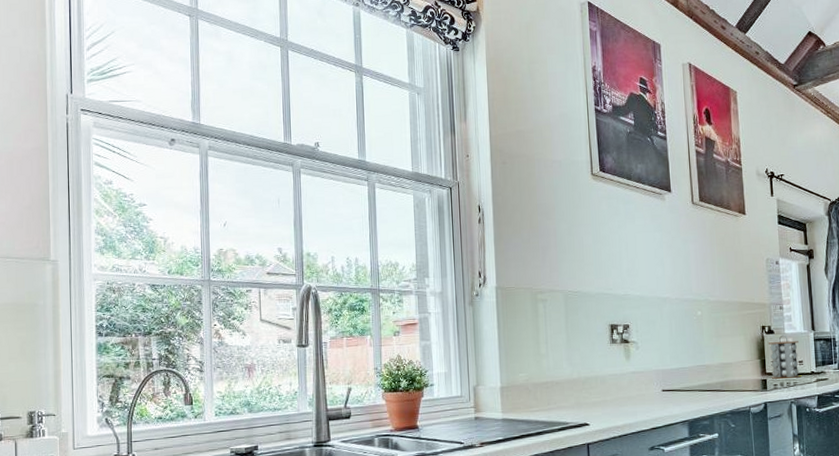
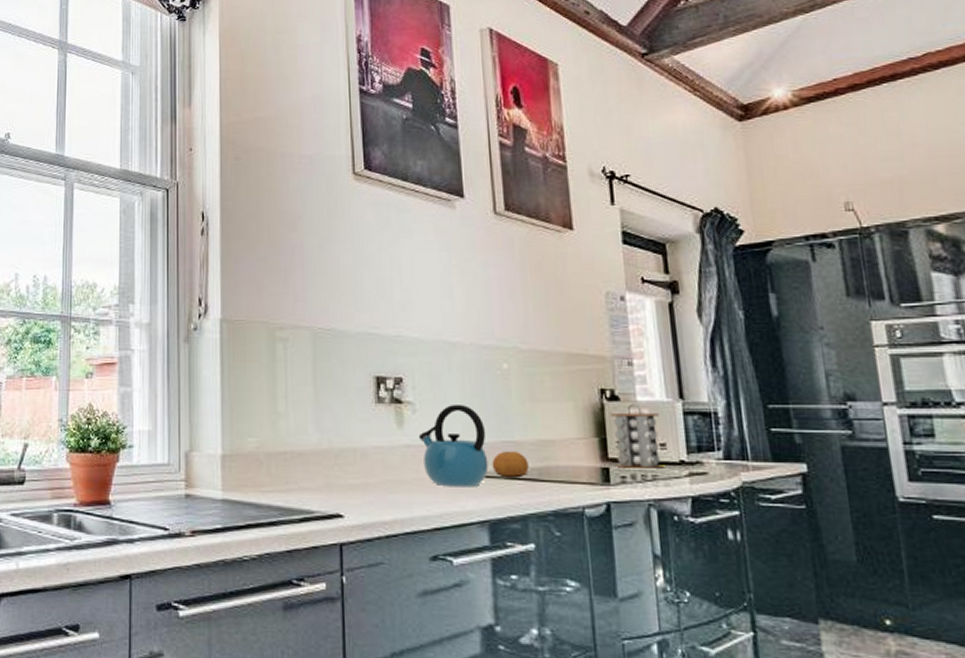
kettle: none [641,341,688,399] -> present [419,404,489,487]
fruit: none [690,371,715,391] -> present [491,450,529,478]

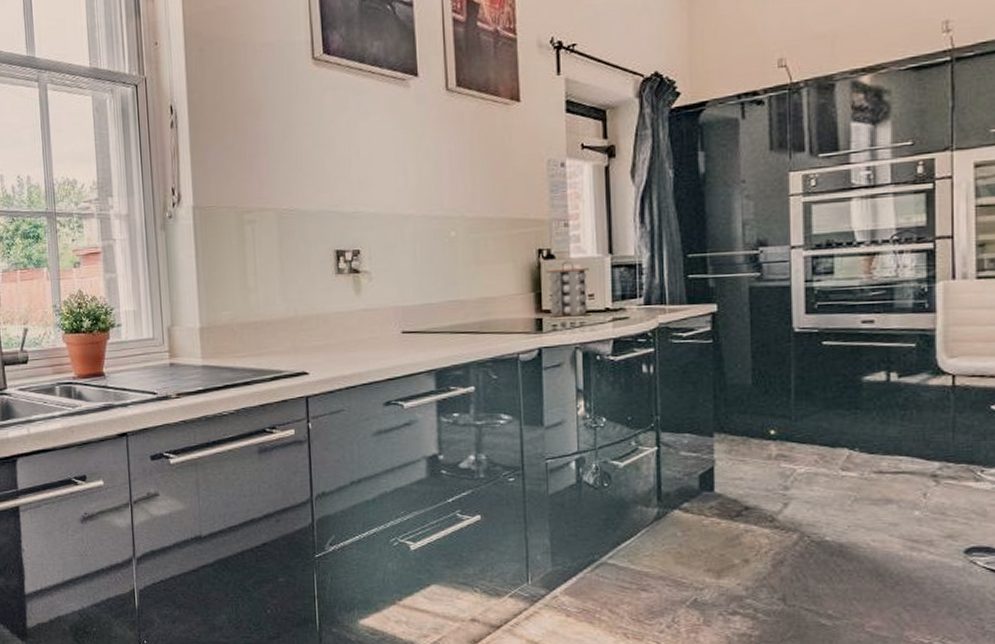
kettle: present [419,404,489,487] -> none [375,270,436,343]
fruit: present [491,450,529,478] -> none [439,308,471,333]

